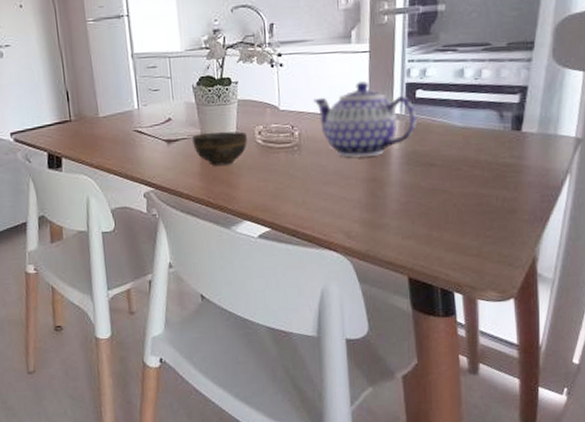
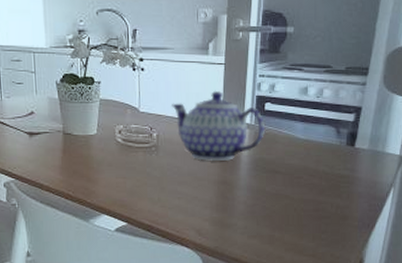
cup: present [192,131,247,166] -> none [54,128,108,160]

